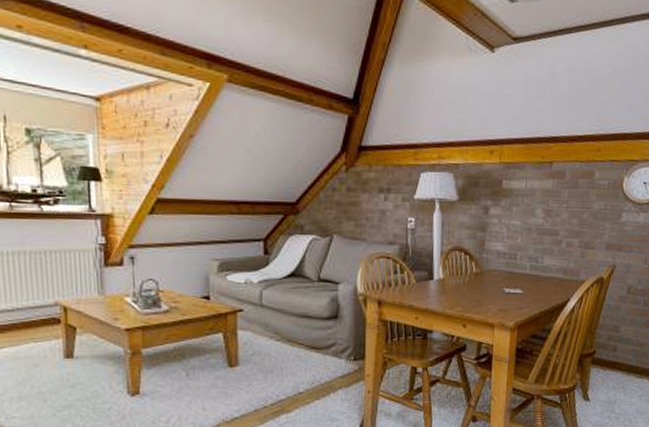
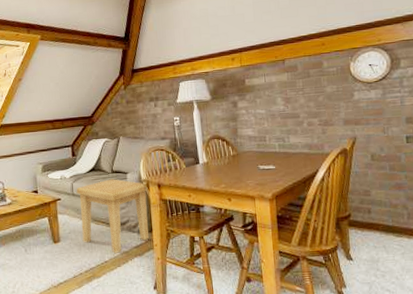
side table: none [267,289,363,383] -> present [76,179,149,253]

